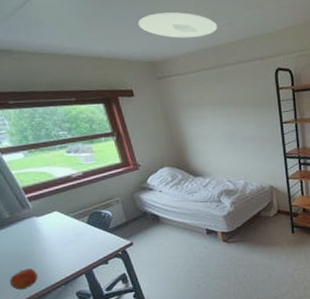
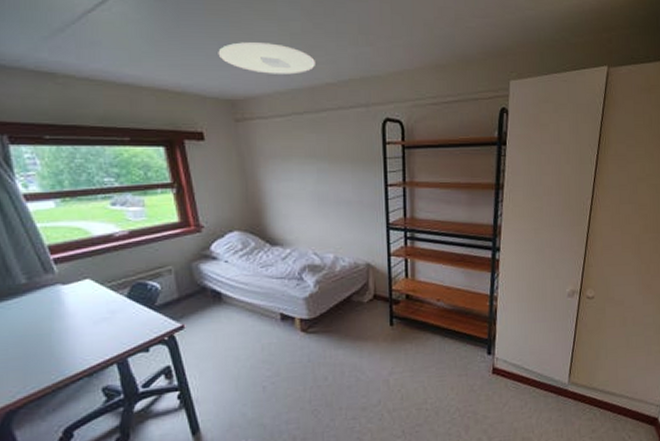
apple: present [10,268,38,290] -> none [16,352,53,381]

